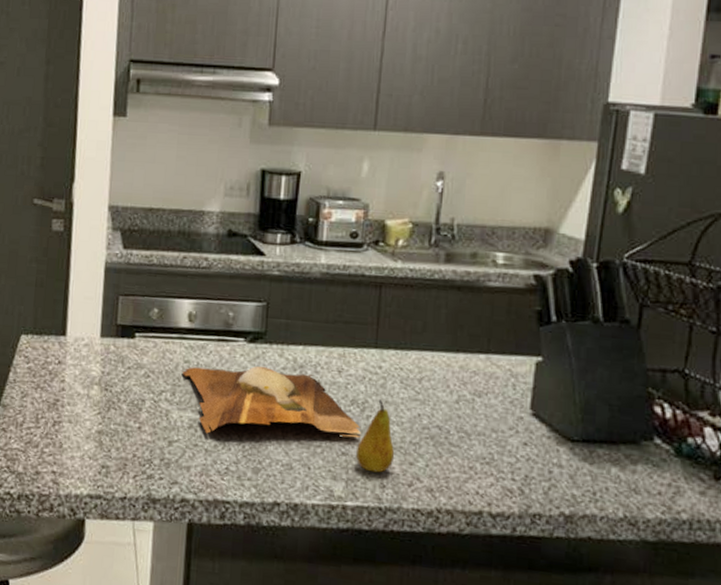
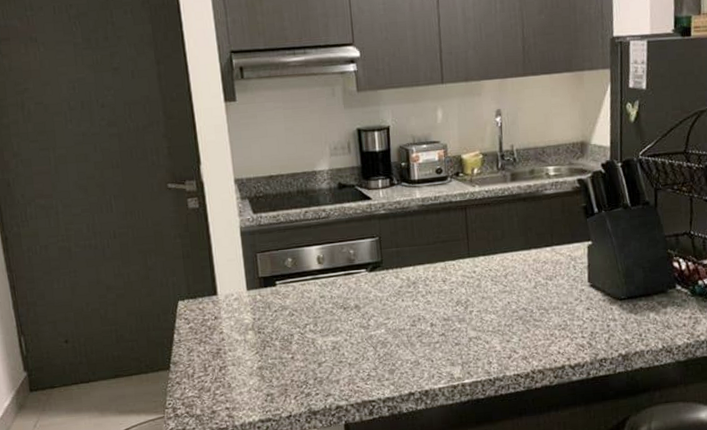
cutting board: present [182,366,361,439] -> none [319,288,468,351]
fruit: present [356,399,395,473] -> none [466,297,495,354]

